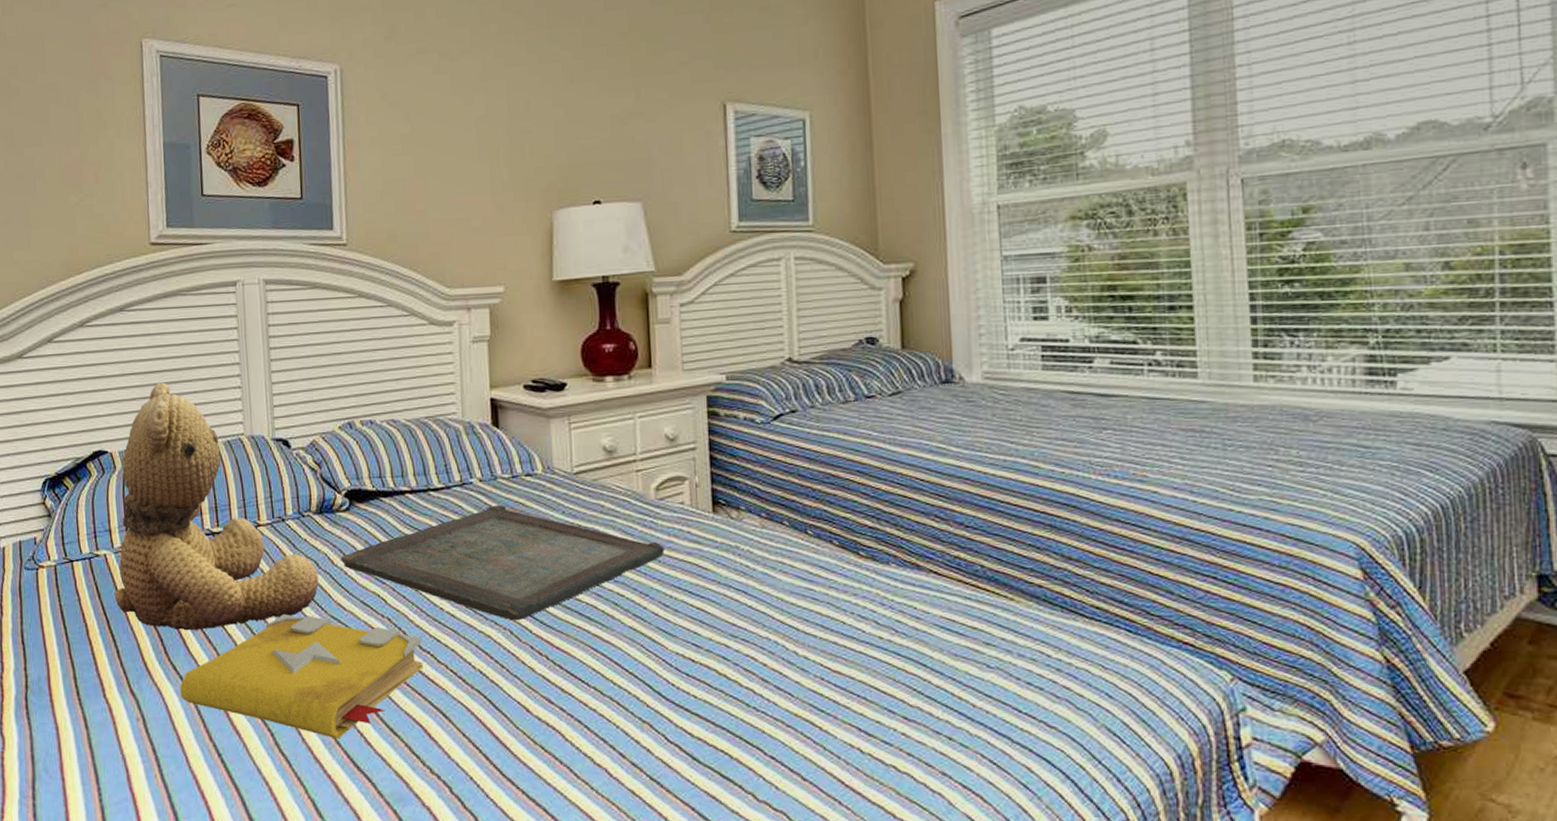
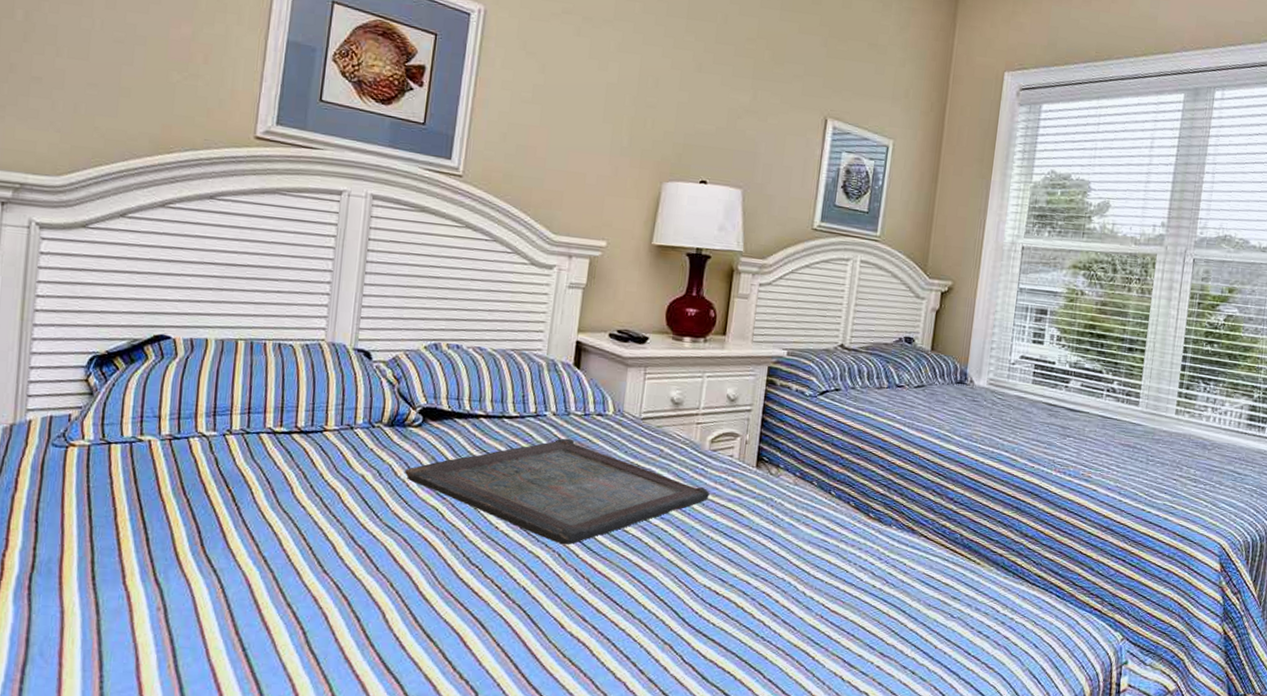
teddy bear: present [114,382,319,631] -> none [153,276,379,526]
spell book: present [180,614,424,739] -> none [211,518,473,642]

